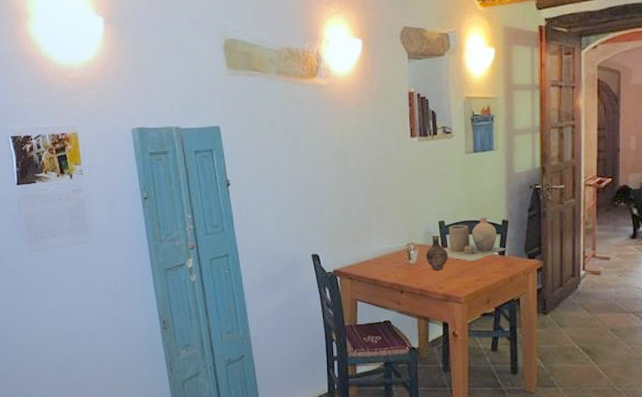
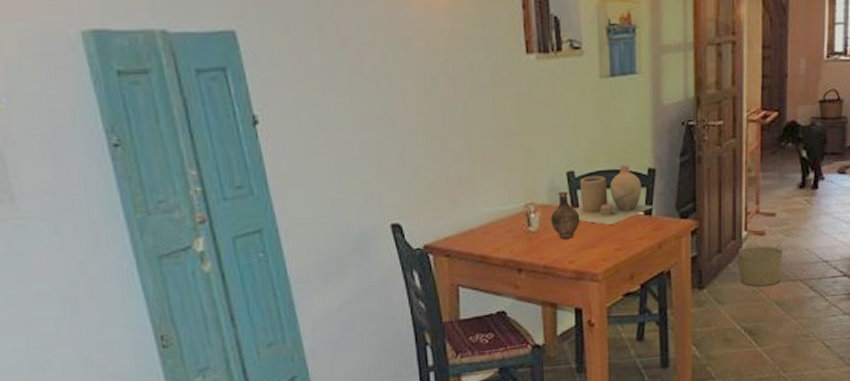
basket: none [575,282,616,315] -> present [736,244,783,287]

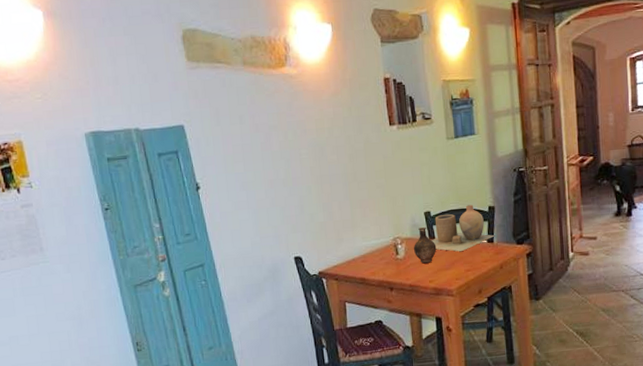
basket: present [736,244,783,287] -> none [565,262,605,297]

